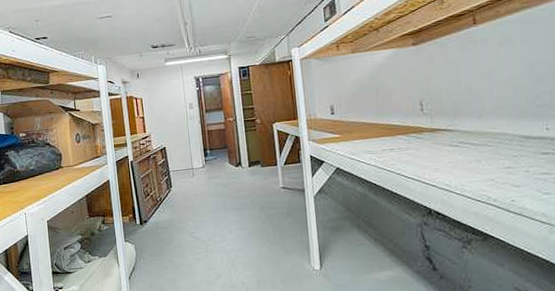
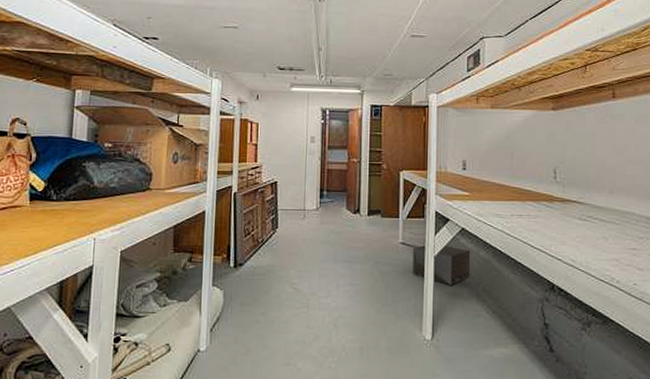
storage box: none [293,185,350,220] -> present [413,245,471,285]

